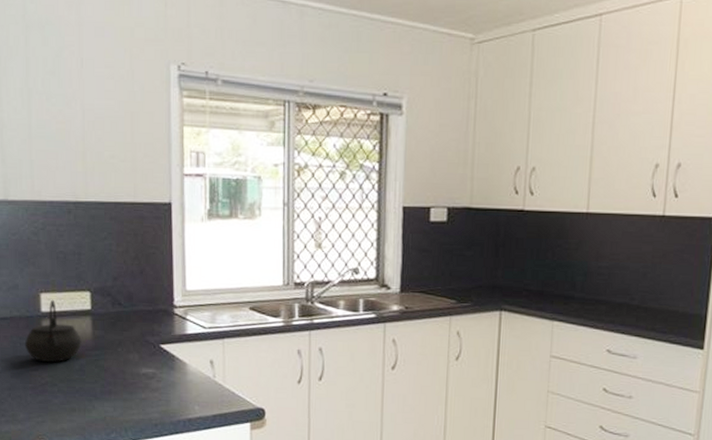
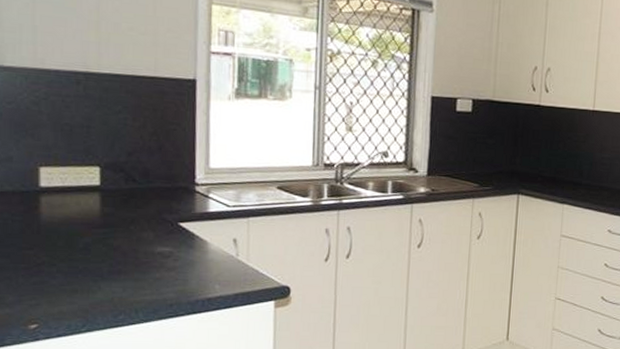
kettle: present [24,299,82,362] -> none [17,174,88,241]

